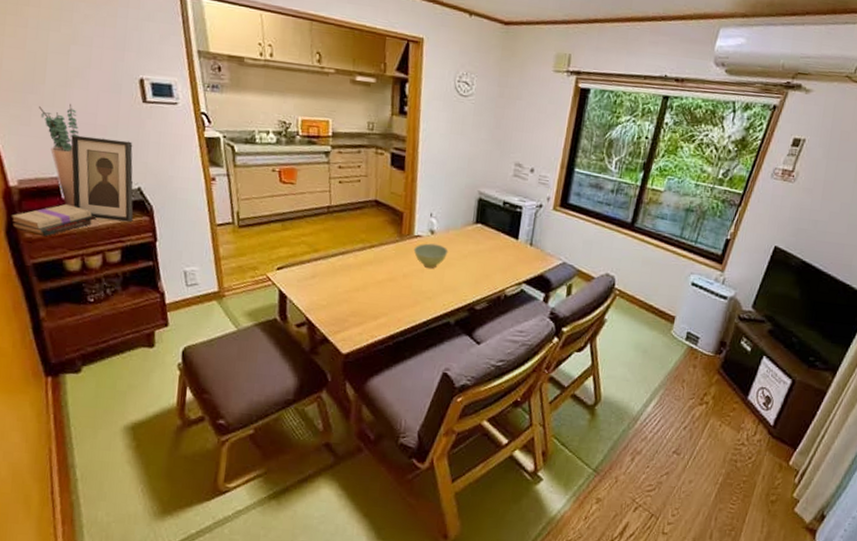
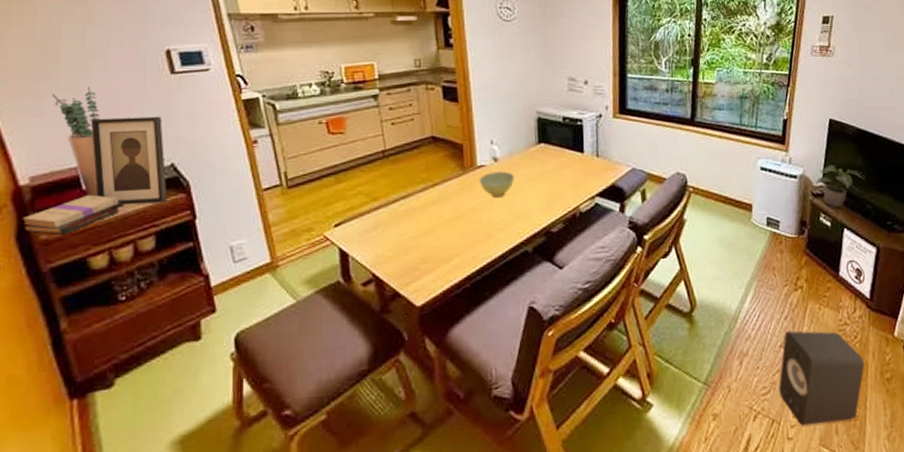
speaker: none [663,439,753,529] -> present [779,330,865,426]
potted plant: none [745,291,799,336] -> present [816,164,866,208]

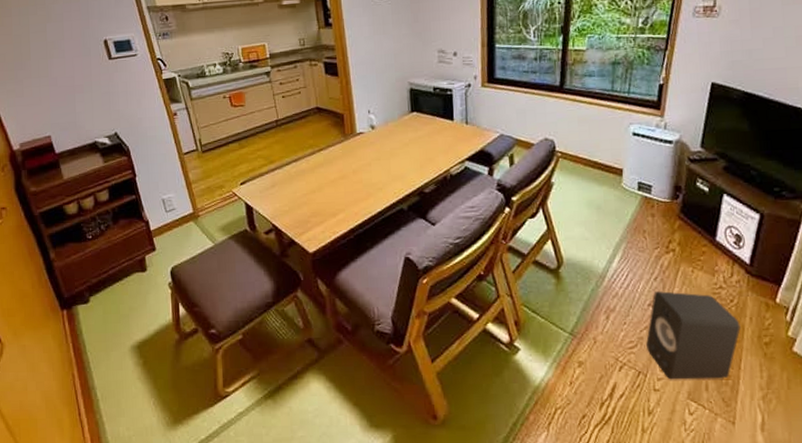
books: present [22,195,125,235] -> none [17,157,85,187]
vase: present [52,86,100,197] -> none [28,72,66,159]
picture frame: present [90,116,168,205] -> none [56,94,114,166]
bowl: present [478,171,515,198] -> none [358,137,391,161]
potted plant: present [816,164,866,208] -> none [693,129,751,174]

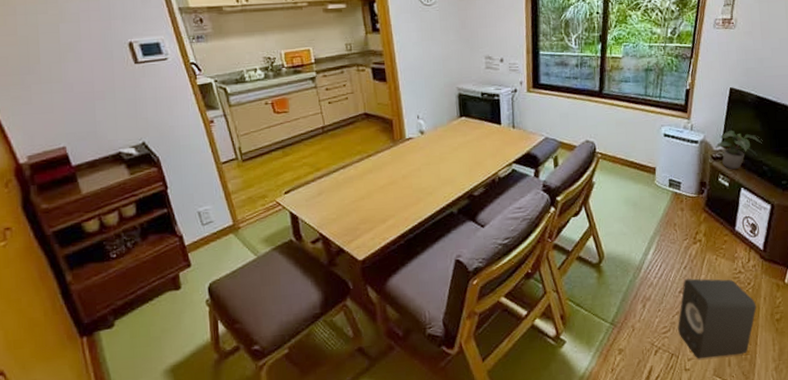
potted plant: none [693,129,751,174] -> present [716,130,763,170]

